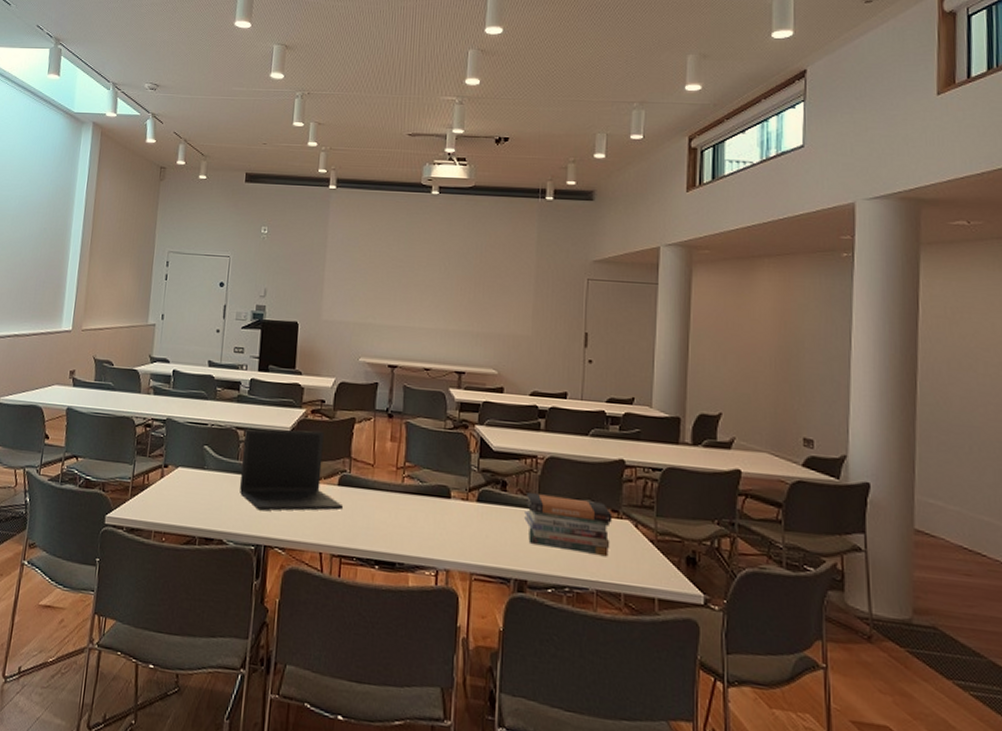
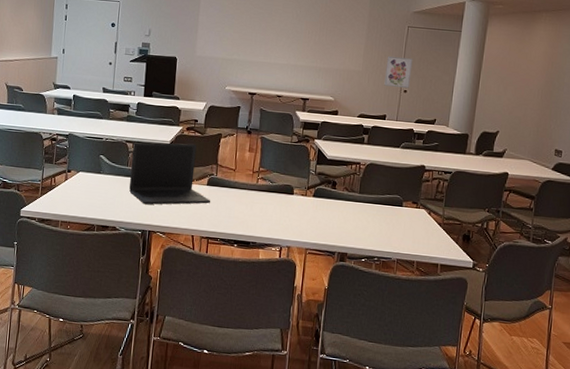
book stack: present [524,493,613,557] -> none [348,190,413,236]
wall art: none [562,316,597,357] -> present [384,55,413,88]

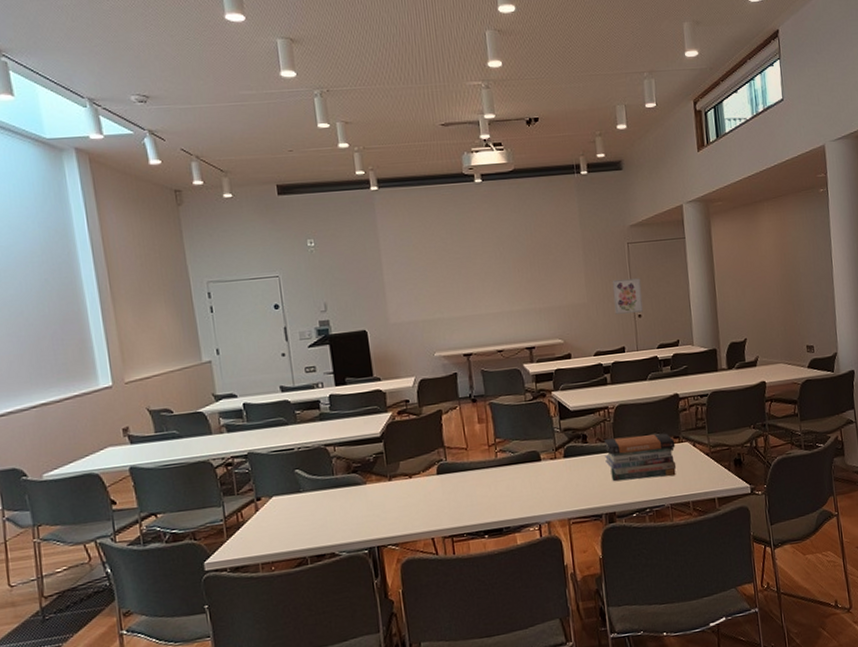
laptop: present [129,142,210,205] -> none [335,429,445,517]
book stack: none [348,190,413,236] -> present [604,433,677,481]

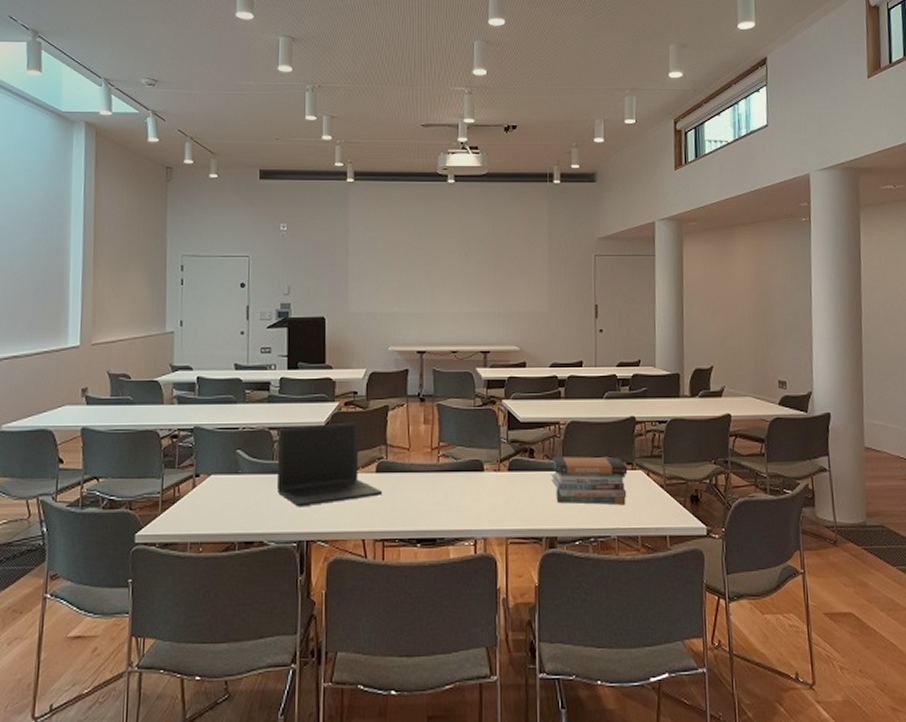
laptop: none [335,429,445,517] -> present [277,422,382,507]
wall art: present [612,278,643,315] -> none [575,291,606,327]

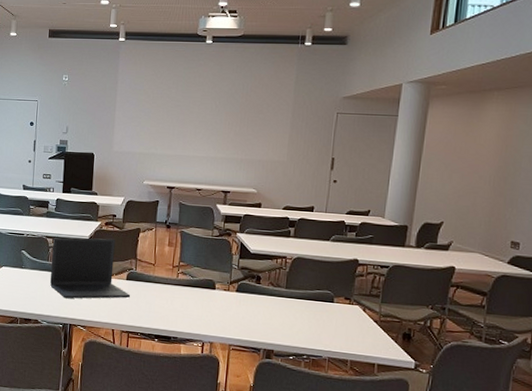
book stack: present [551,456,628,506] -> none [274,285,345,333]

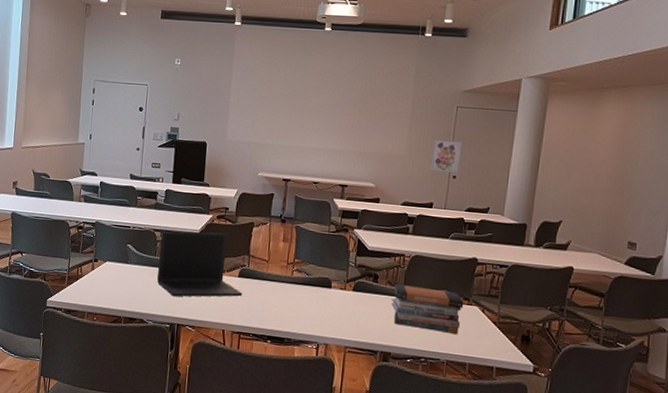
book stack: none [274,285,345,333] -> present [391,284,464,335]
wall art: none [311,144,343,178] -> present [430,138,463,174]

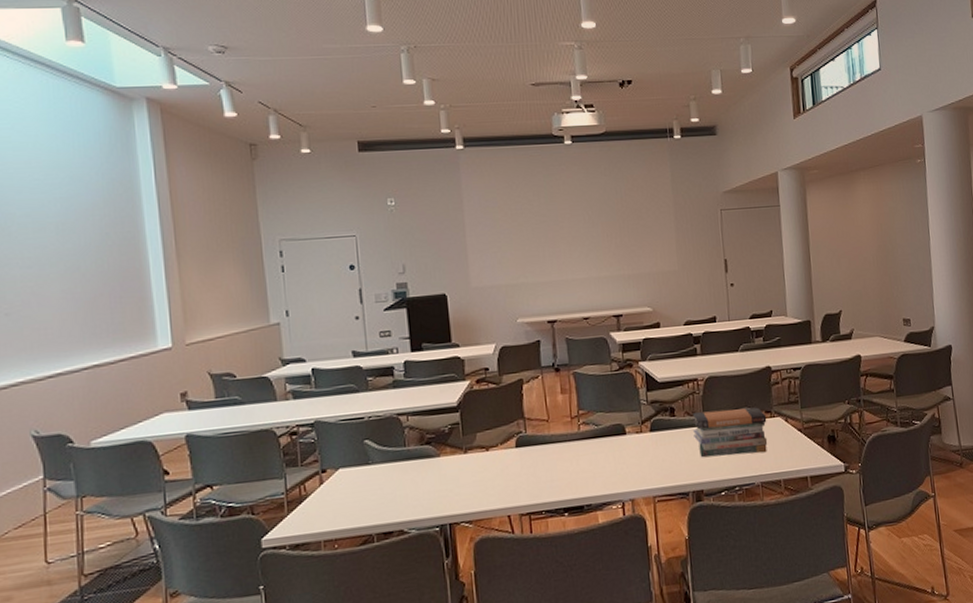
laptop: present [157,231,242,297] -> none [408,398,524,491]
wall art: present [430,138,463,174] -> none [704,246,735,283]

